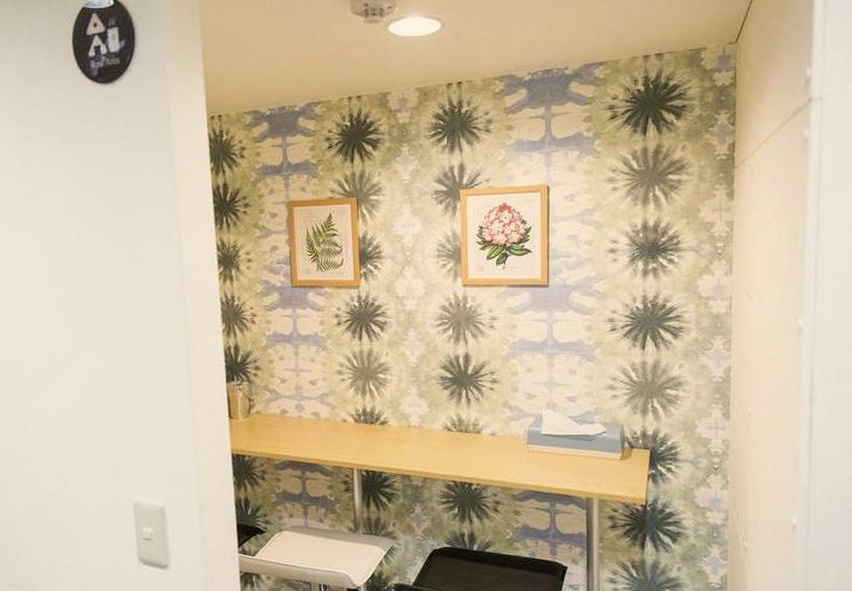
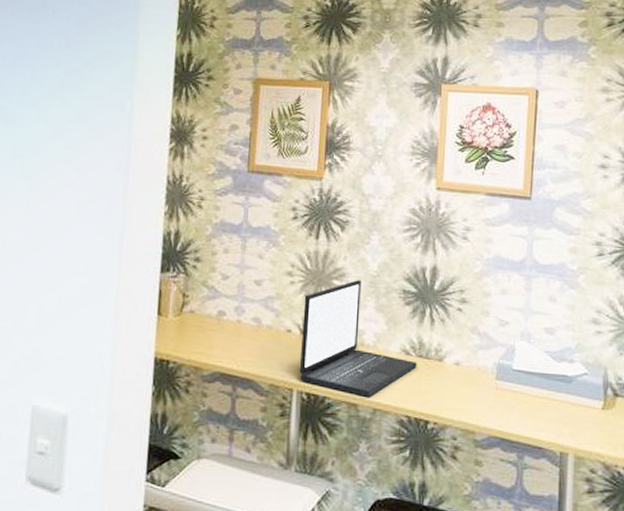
laptop: none [355,372,458,469] -> present [299,280,417,397]

